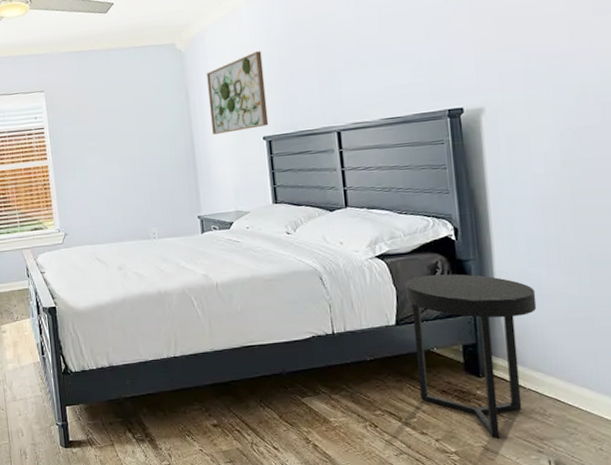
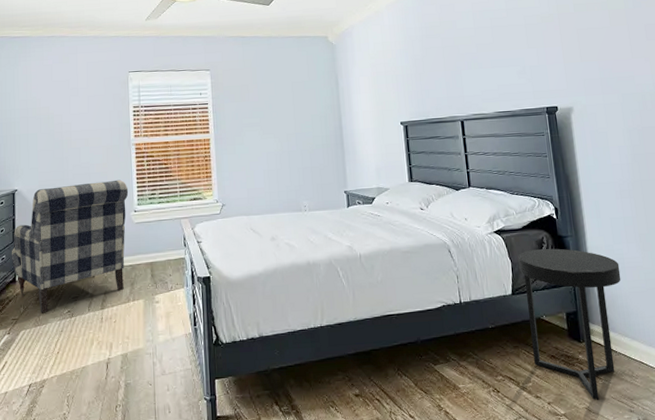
wall art: present [207,51,269,135] -> none [354,48,405,118]

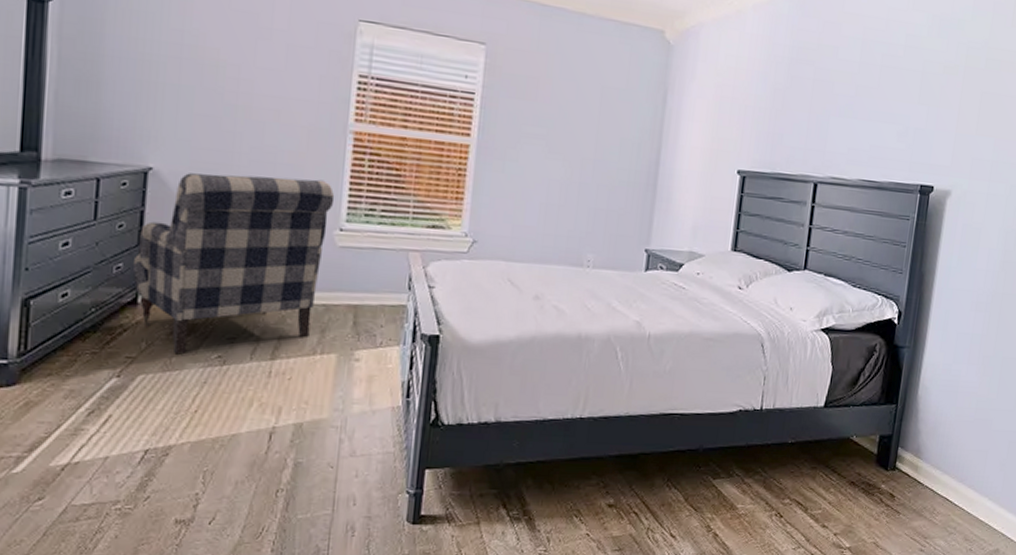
side table: present [518,248,621,400] -> none [829,357,953,535]

